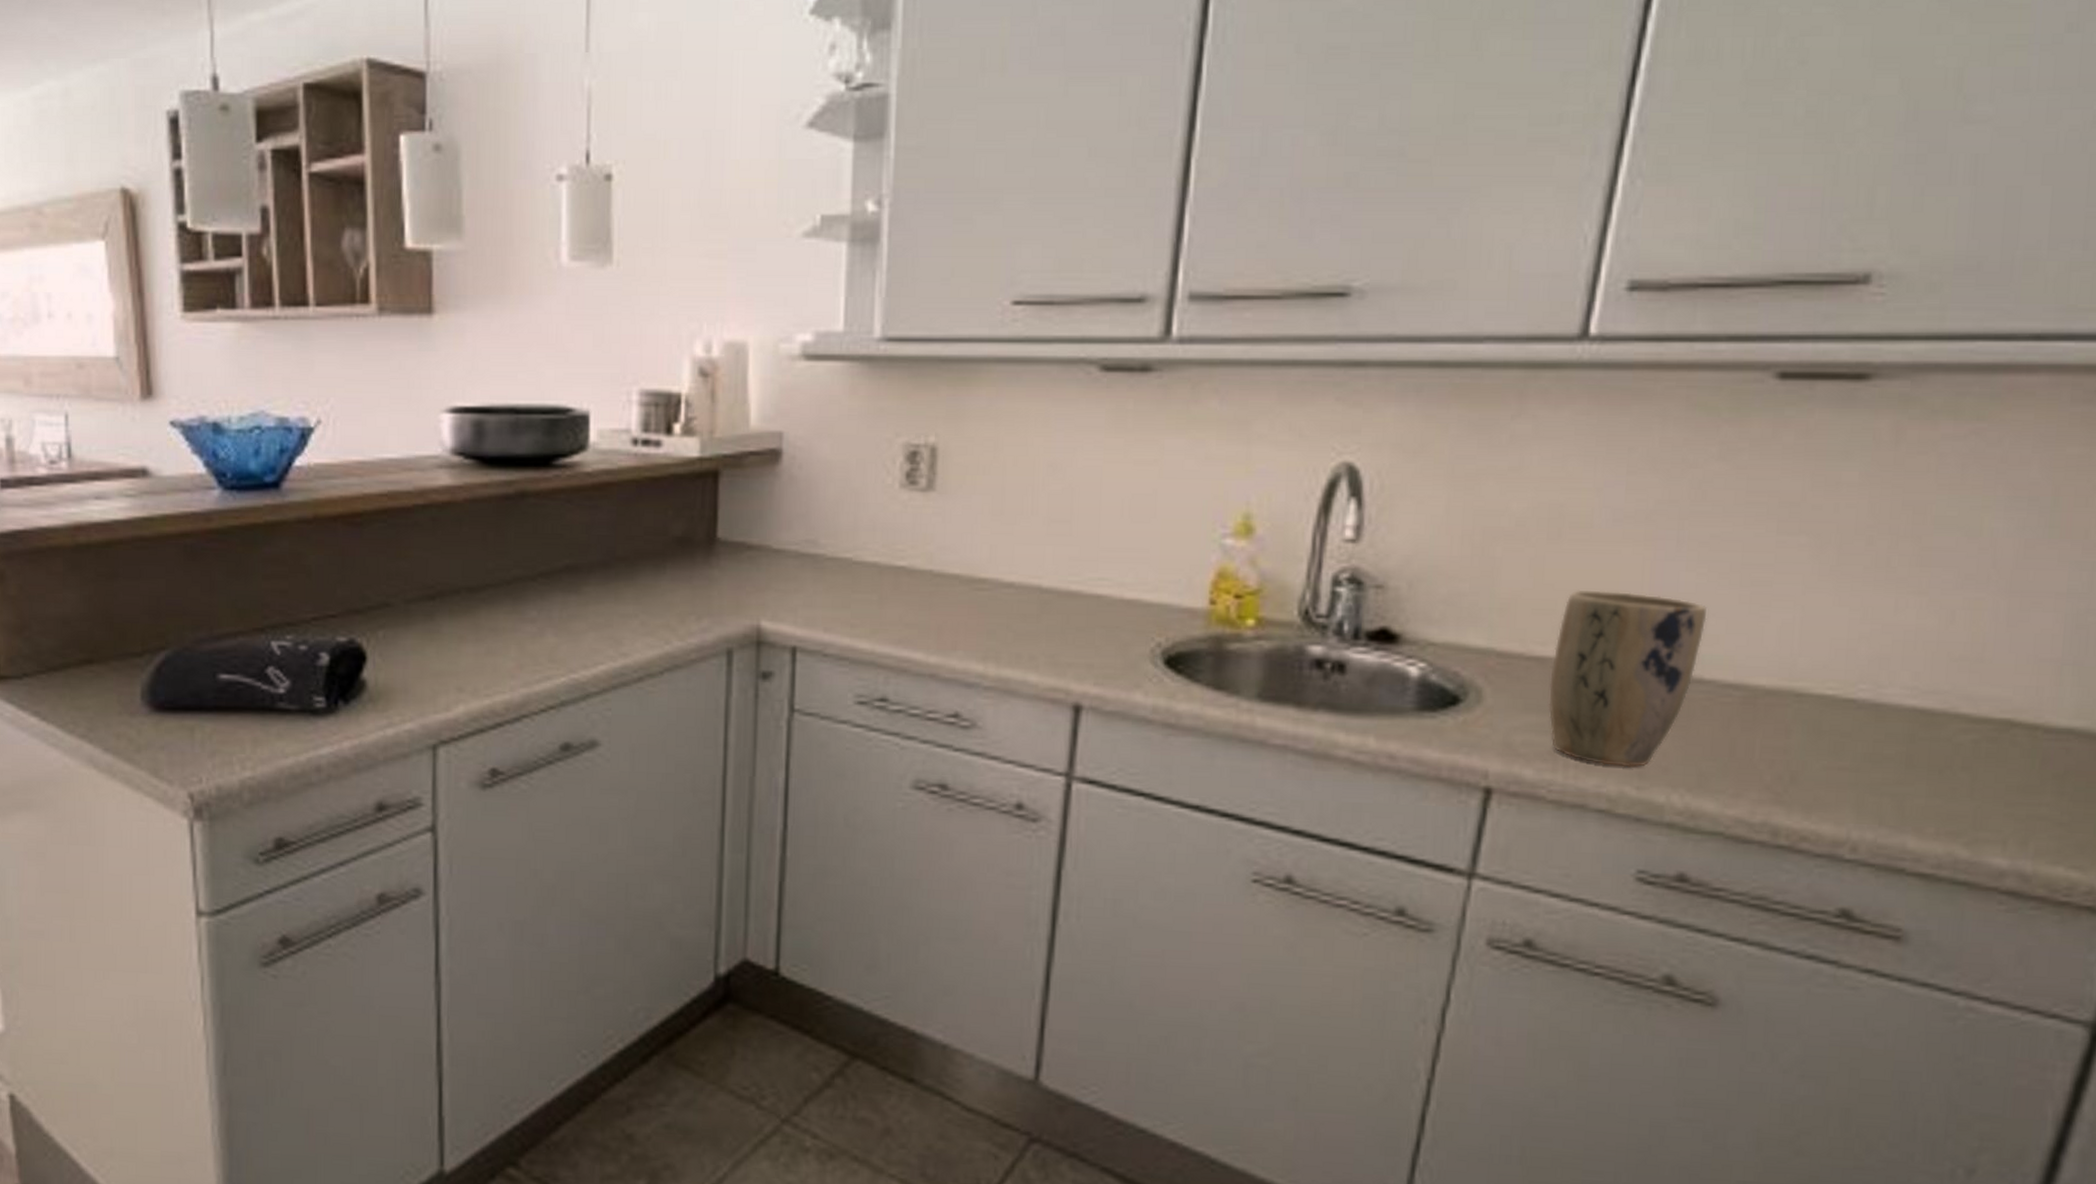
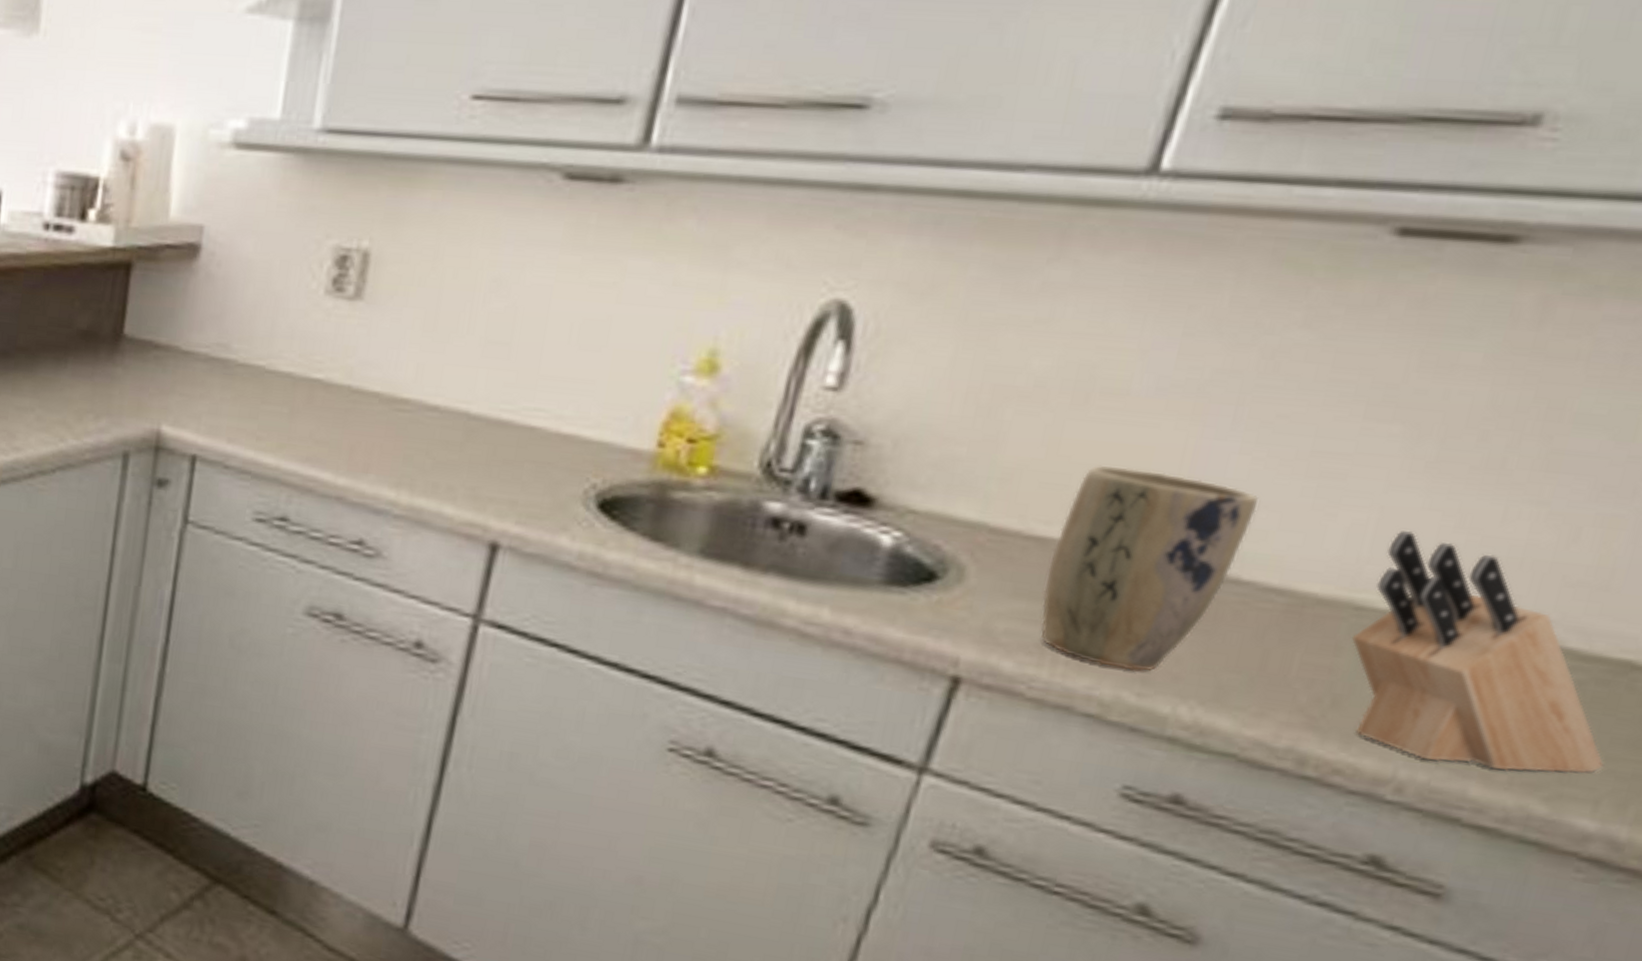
knife block: none [1796,625,2005,824] -> present [1351,530,1605,775]

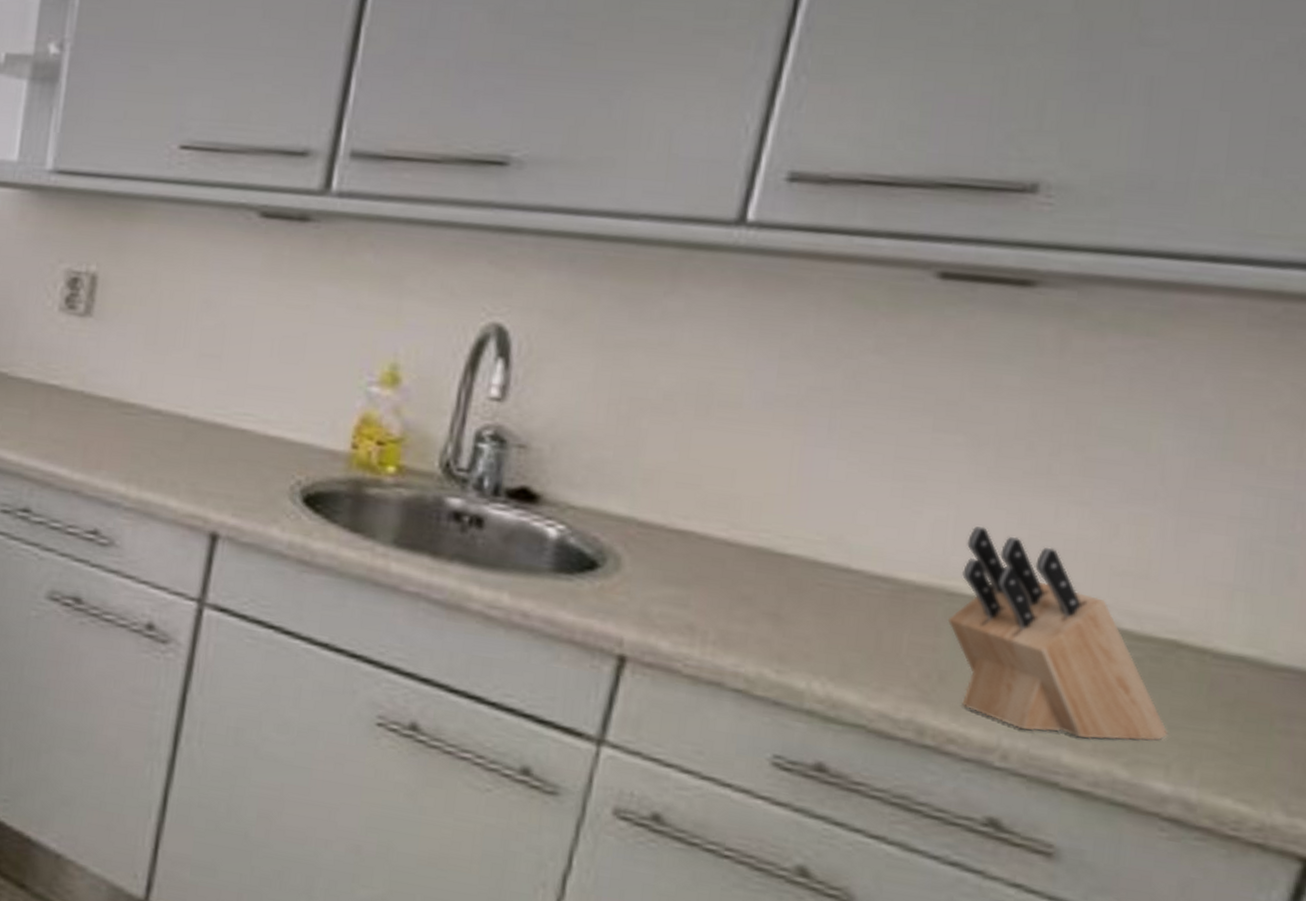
plant pot: present [1040,465,1258,672] -> none [688,467,857,651]

